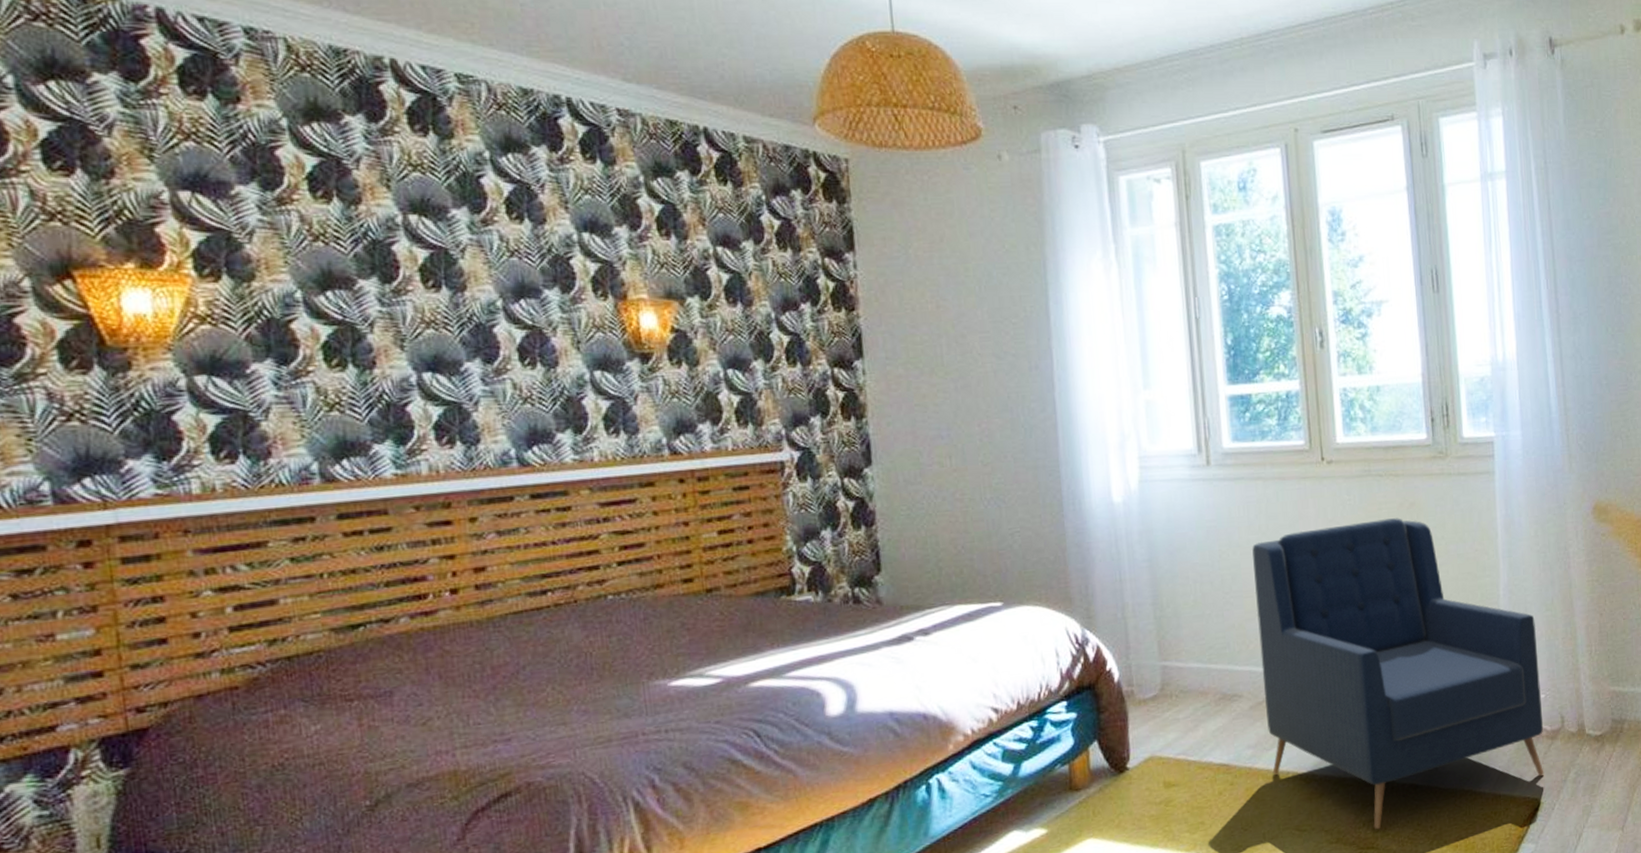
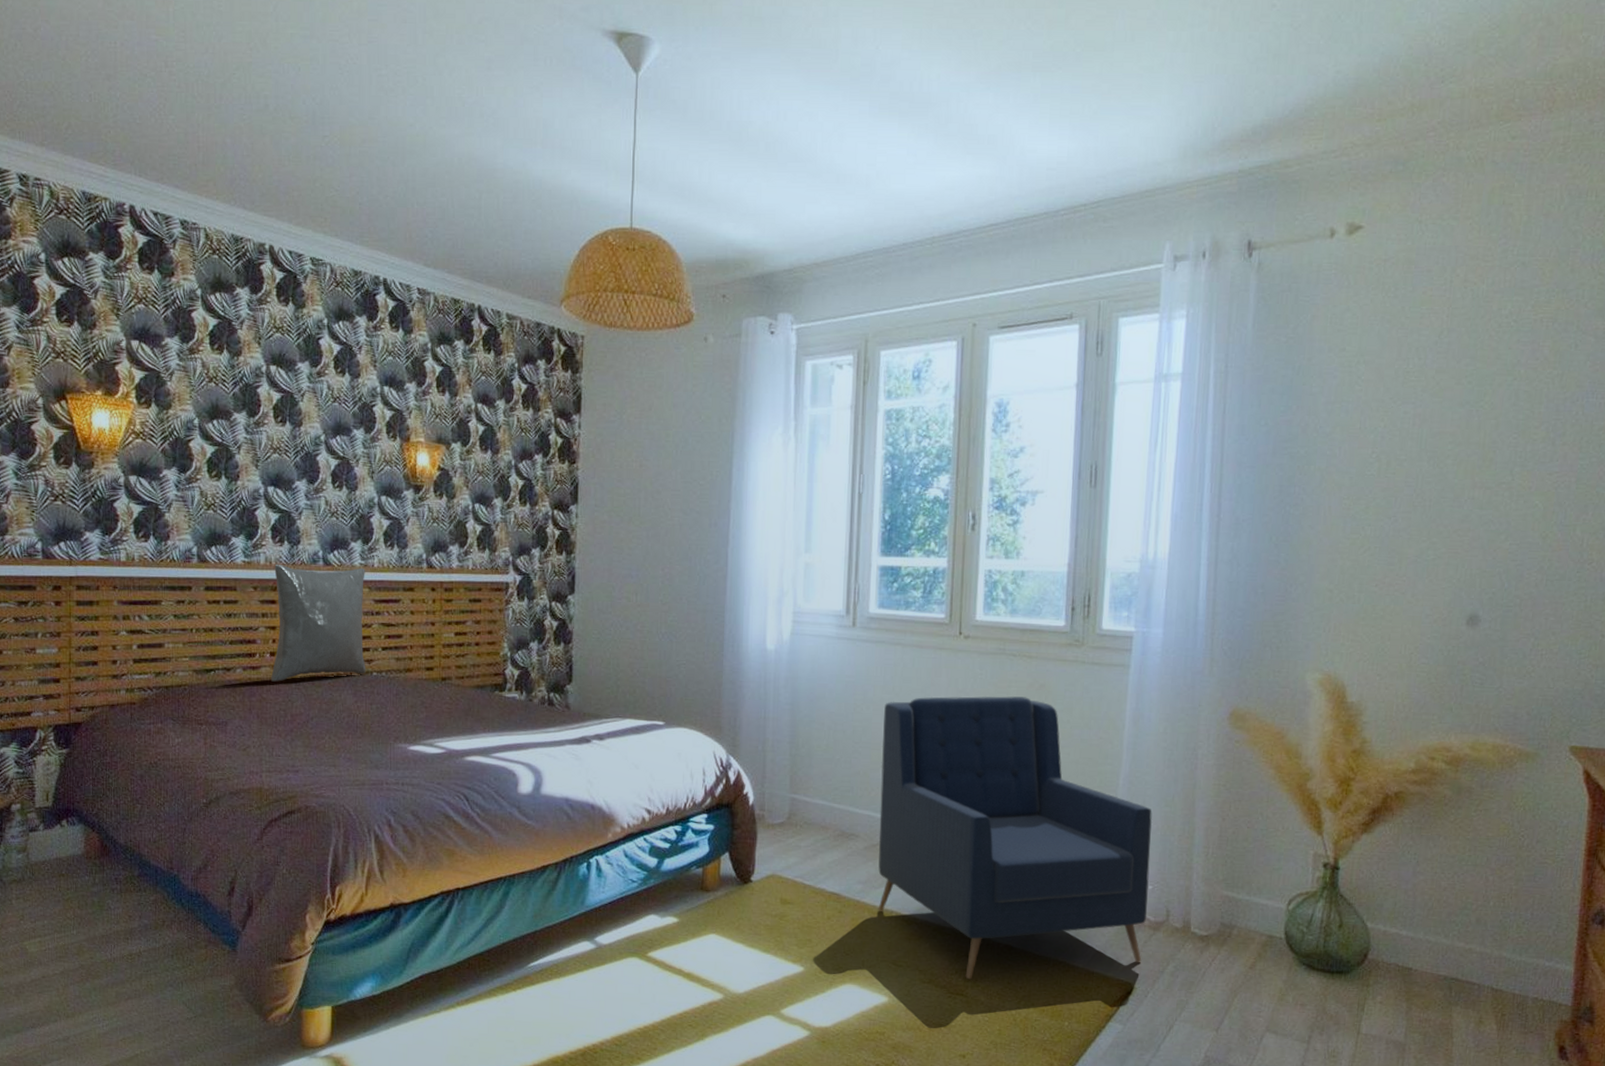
pillow: none [444,465,597,629] -> present [271,564,366,683]

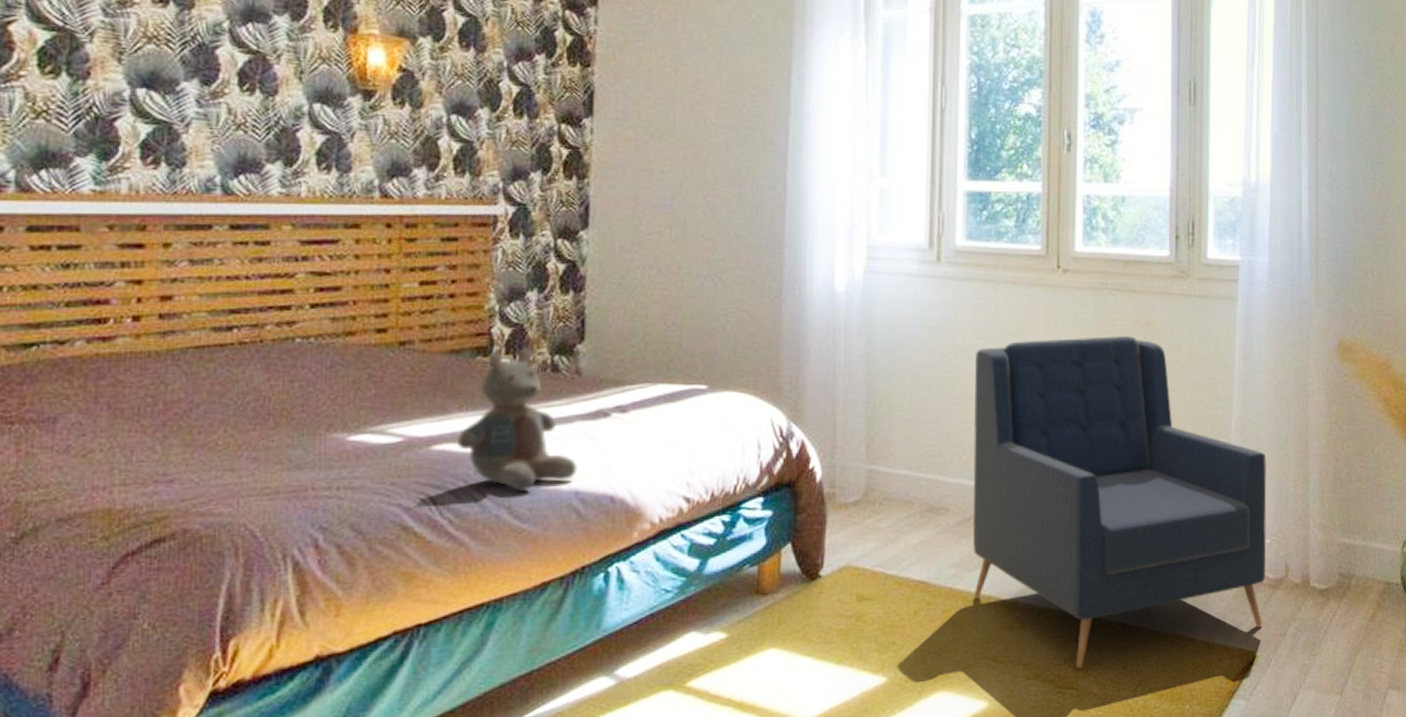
pillow: present [271,564,366,683] -> none [133,193,287,359]
stuffed animal: none [482,685,568,795] -> present [457,347,579,491]

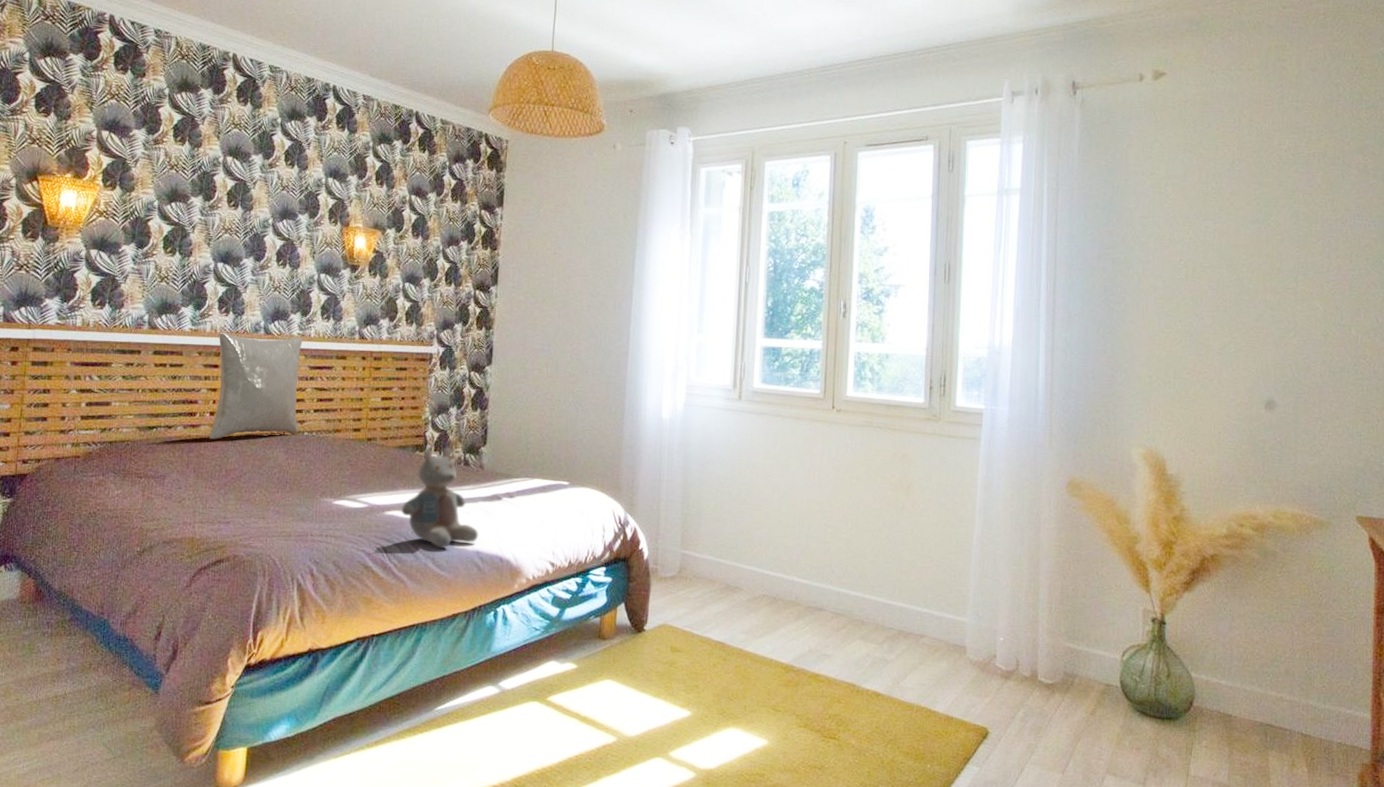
pillow: none [133,193,287,359] -> present [209,332,303,440]
armchair: present [972,336,1267,669] -> none [759,463,1002,724]

